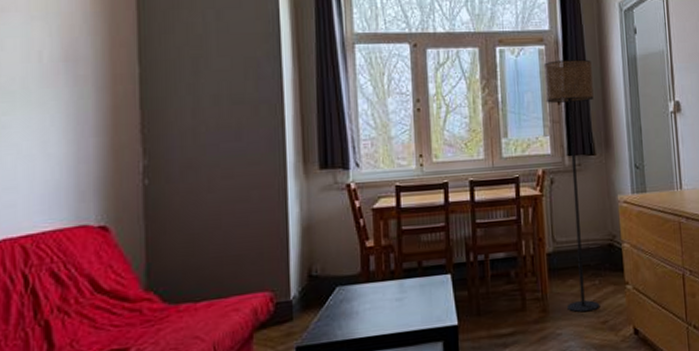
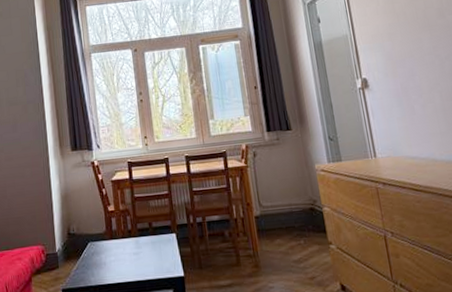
floor lamp: present [543,59,599,313] -> none [239,48,306,269]

